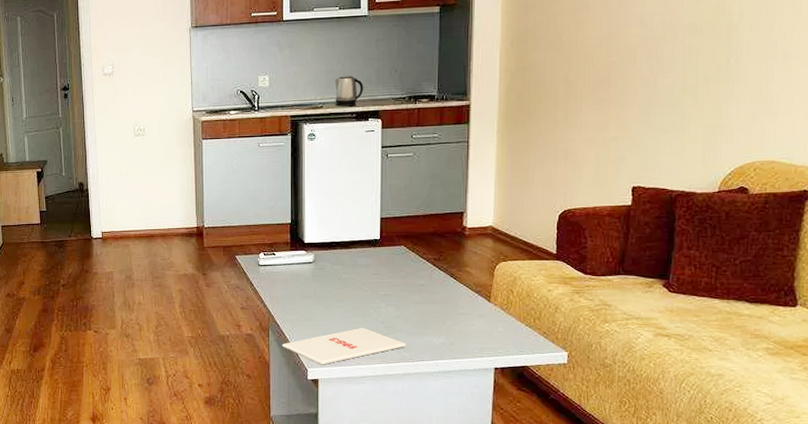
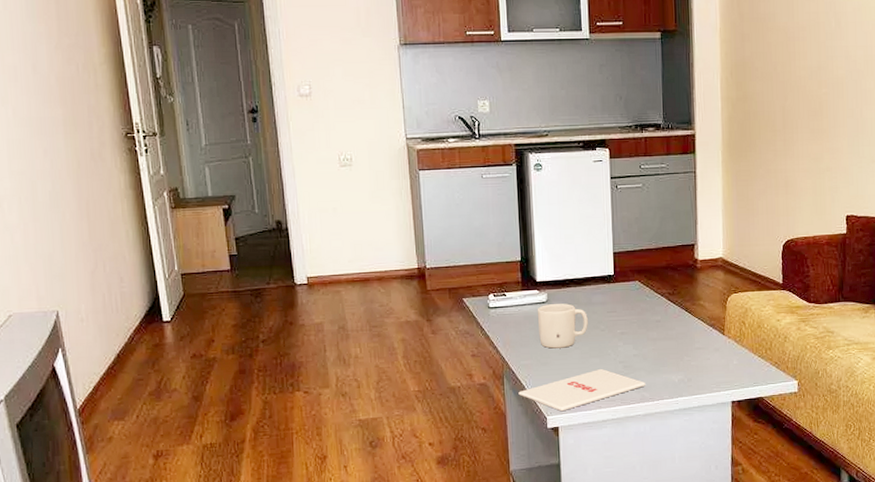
mug: none [303,265,352,306] -> present [537,303,588,349]
kettle: present [335,75,364,107] -> none [559,101,590,135]

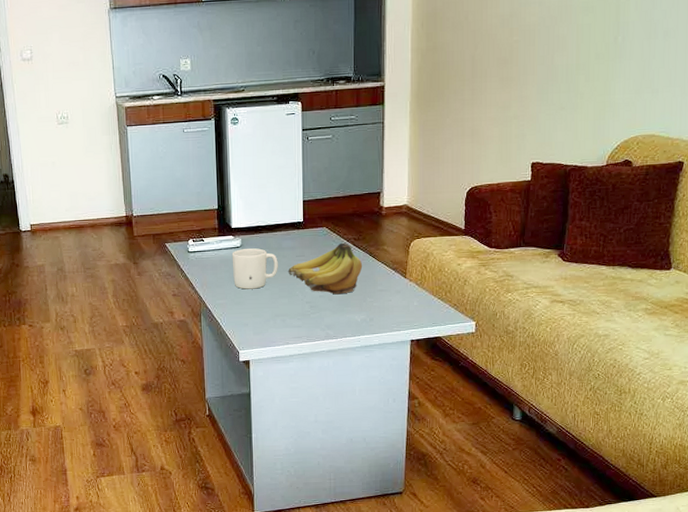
magazine: present [518,368,645,412] -> none [214,308,330,347]
fruit: none [598,297,679,353] -> present [287,242,363,295]

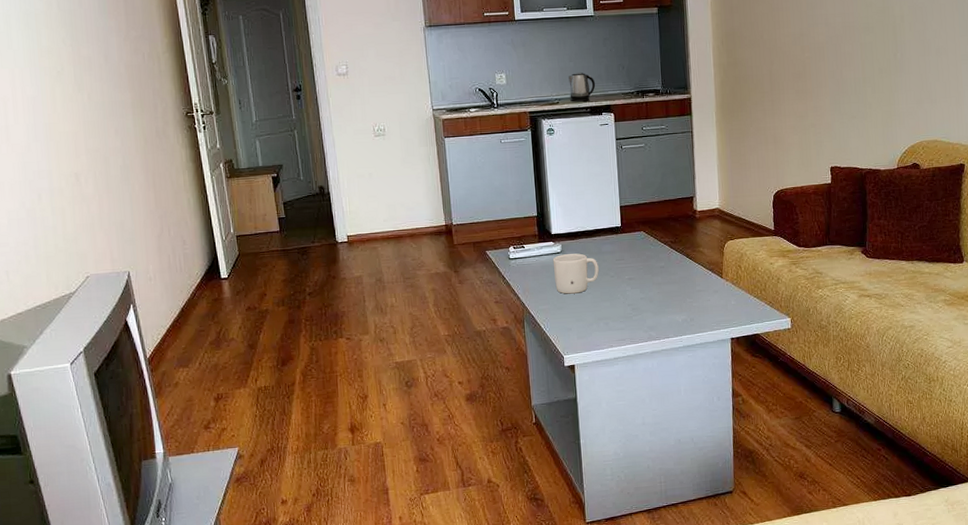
kettle: none [256,57,284,90] -> present [568,72,596,102]
fruit: present [287,242,363,295] -> none [608,245,681,296]

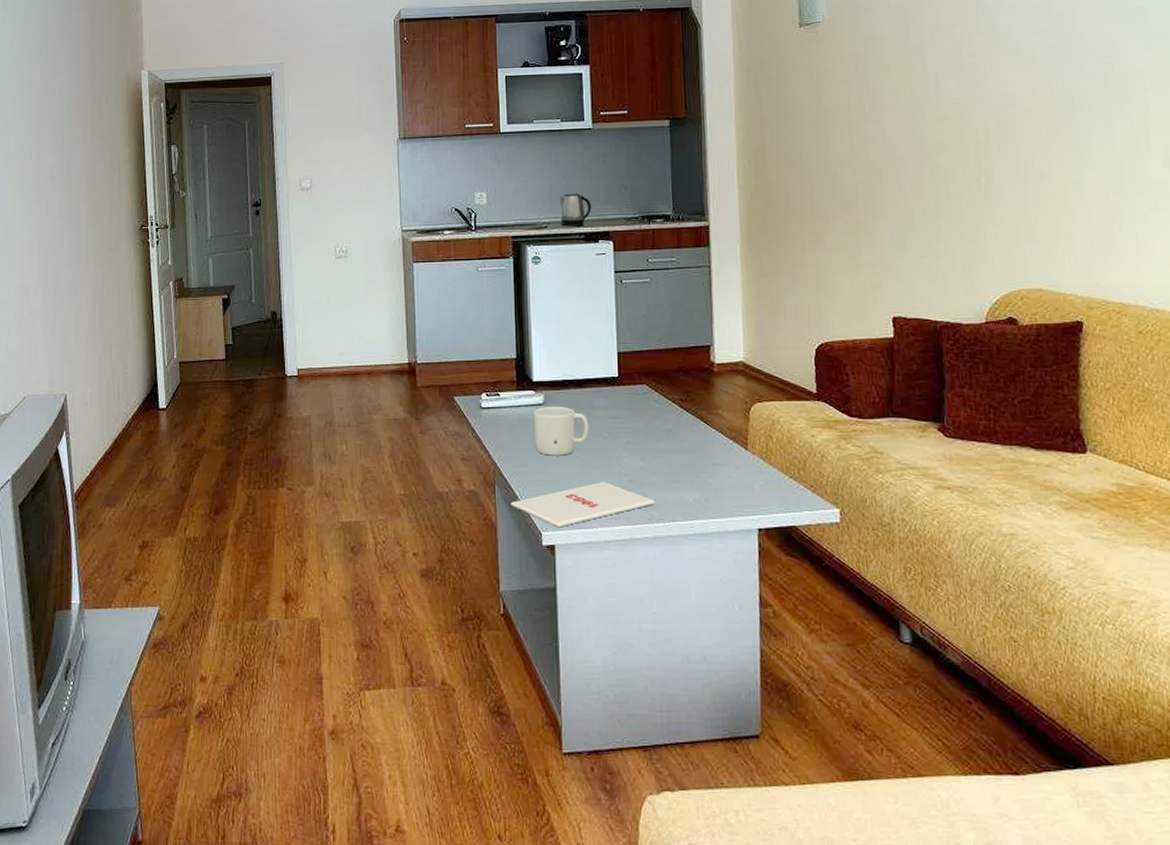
magazine: none [538,311,652,351] -> present [511,481,655,528]

